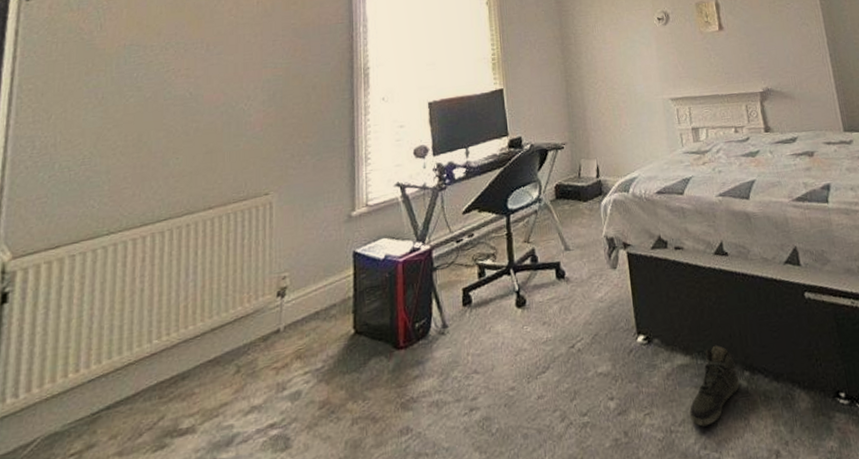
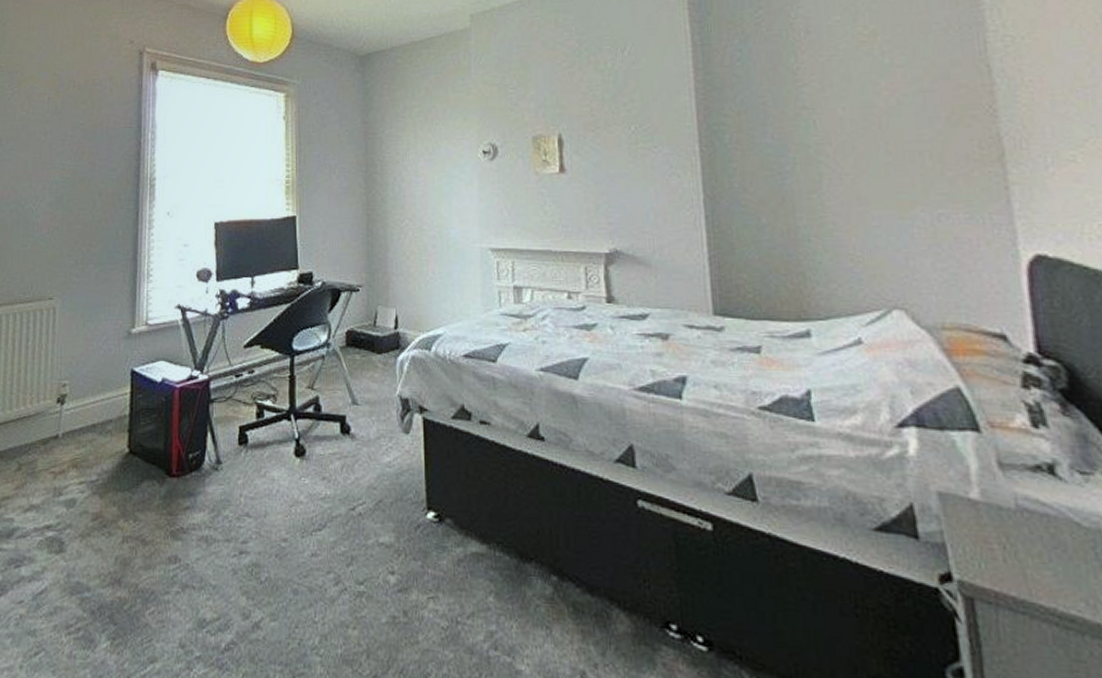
sneaker: present [689,344,739,427] -> none [481,539,544,626]

